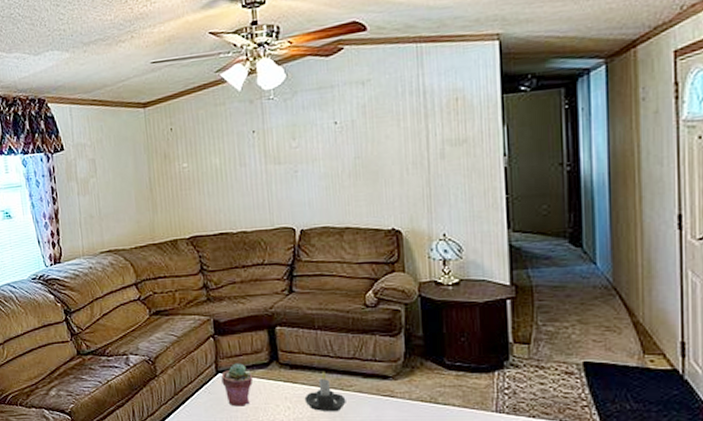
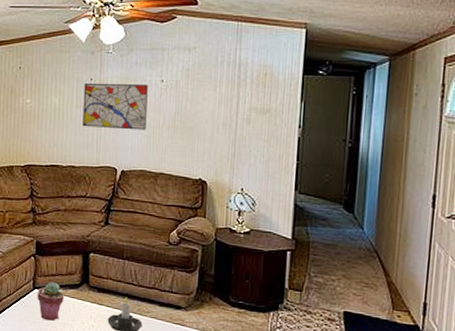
wall art: none [245,128,323,186] -> present [82,82,148,130]

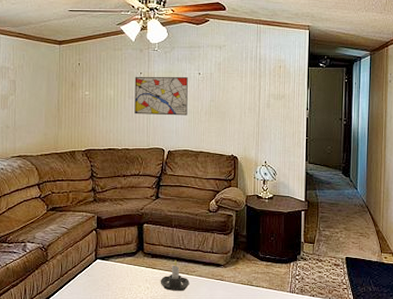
potted succulent: present [37,282,65,321] -> none [99,252,123,287]

